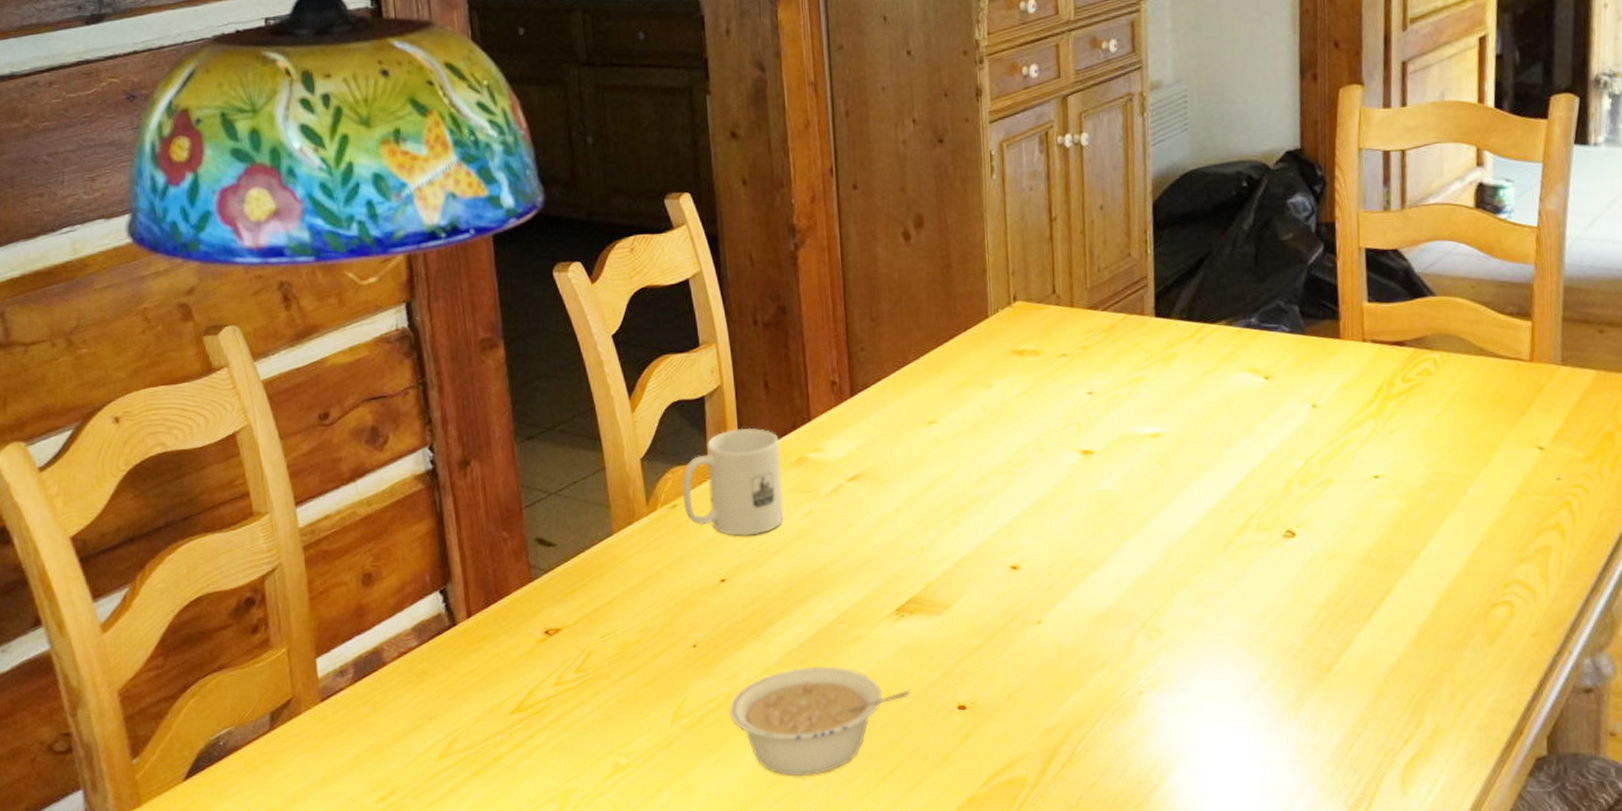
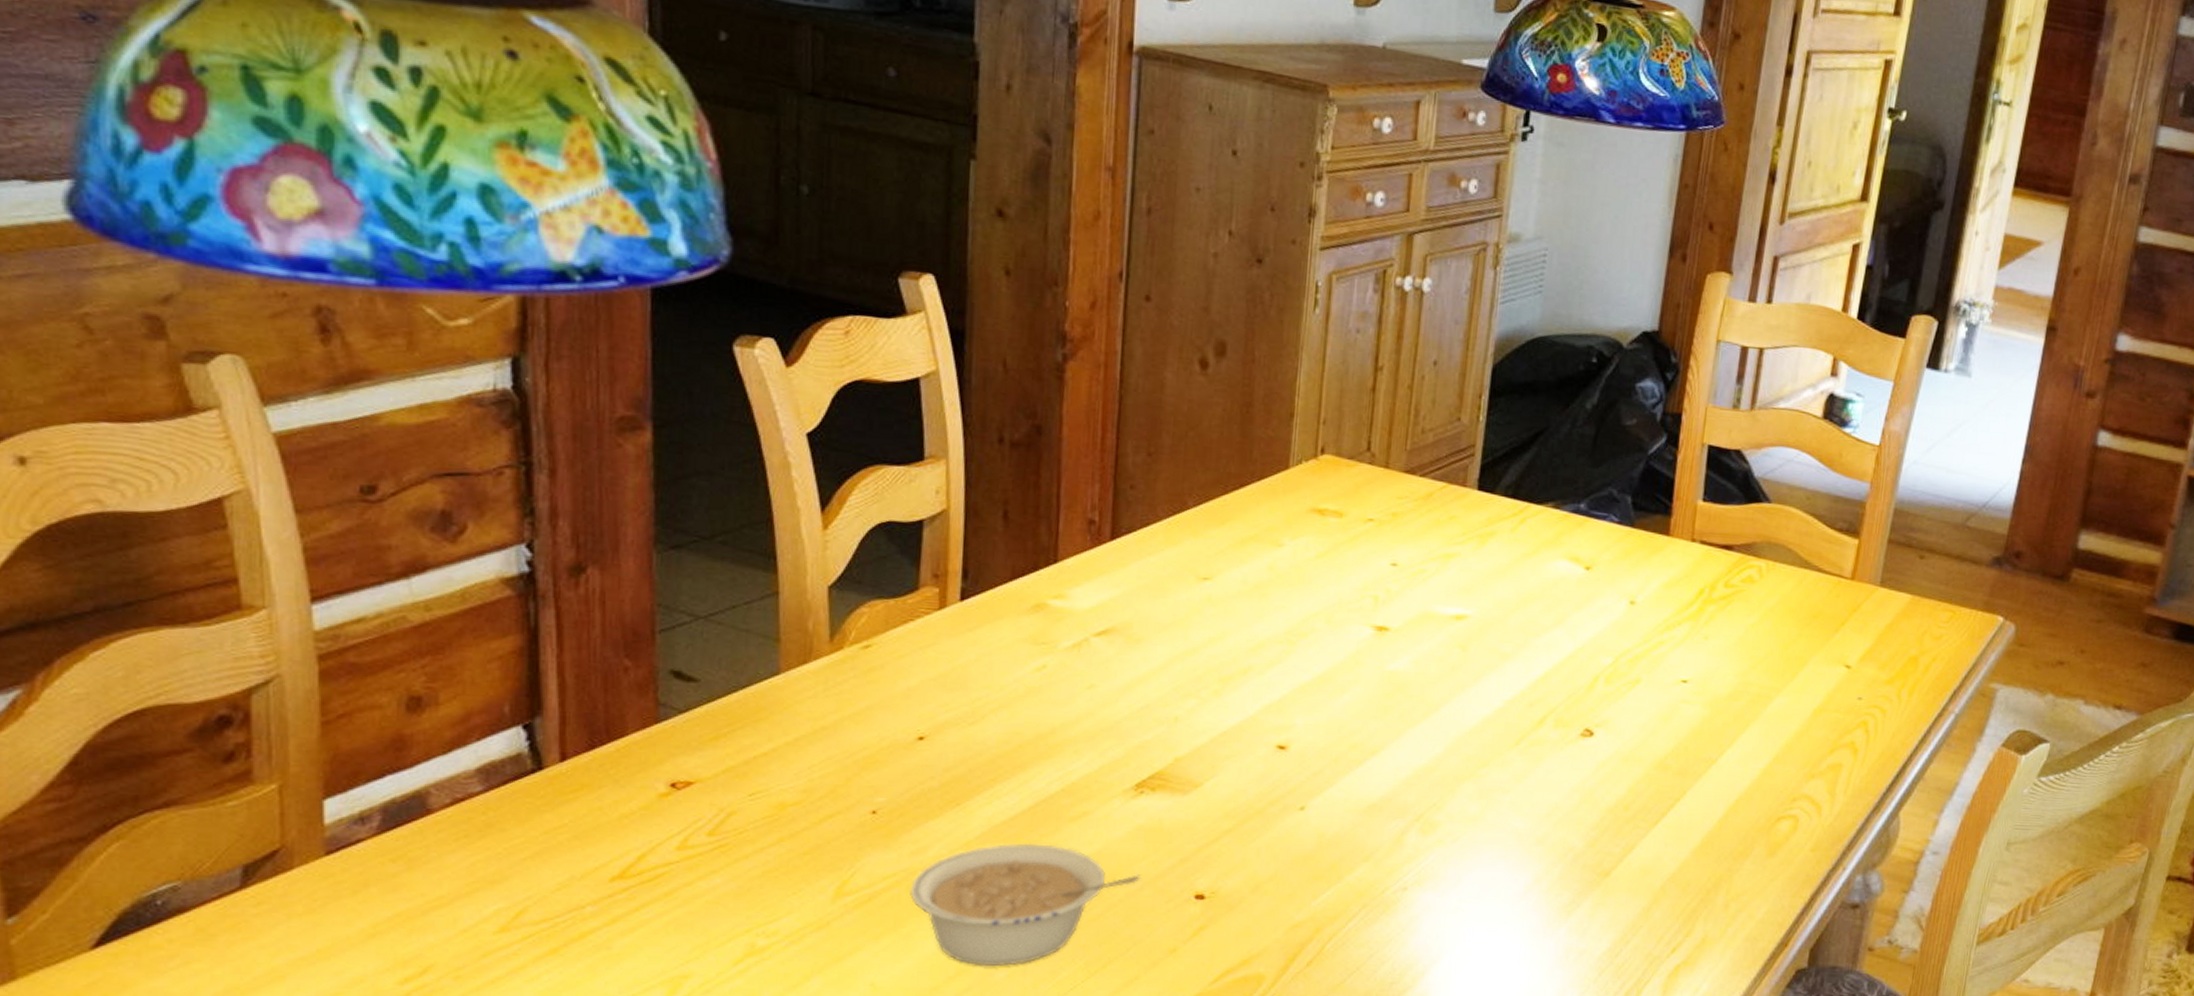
mug: present [681,427,784,536] -> none [878,562,1014,689]

